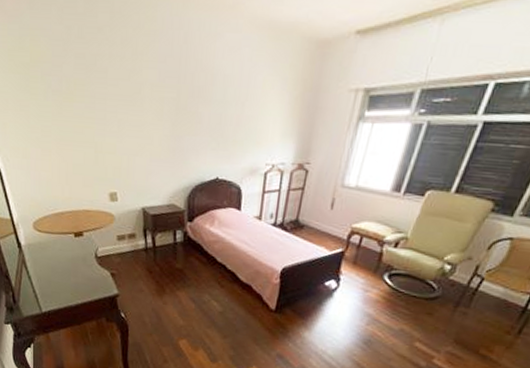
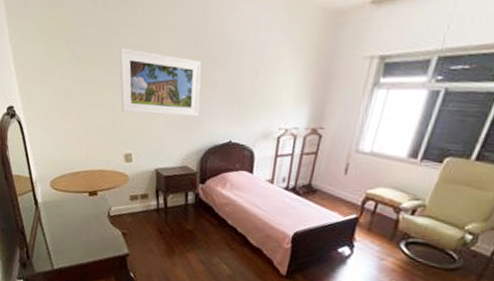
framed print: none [99,81,186,153] -> present [119,48,201,117]

